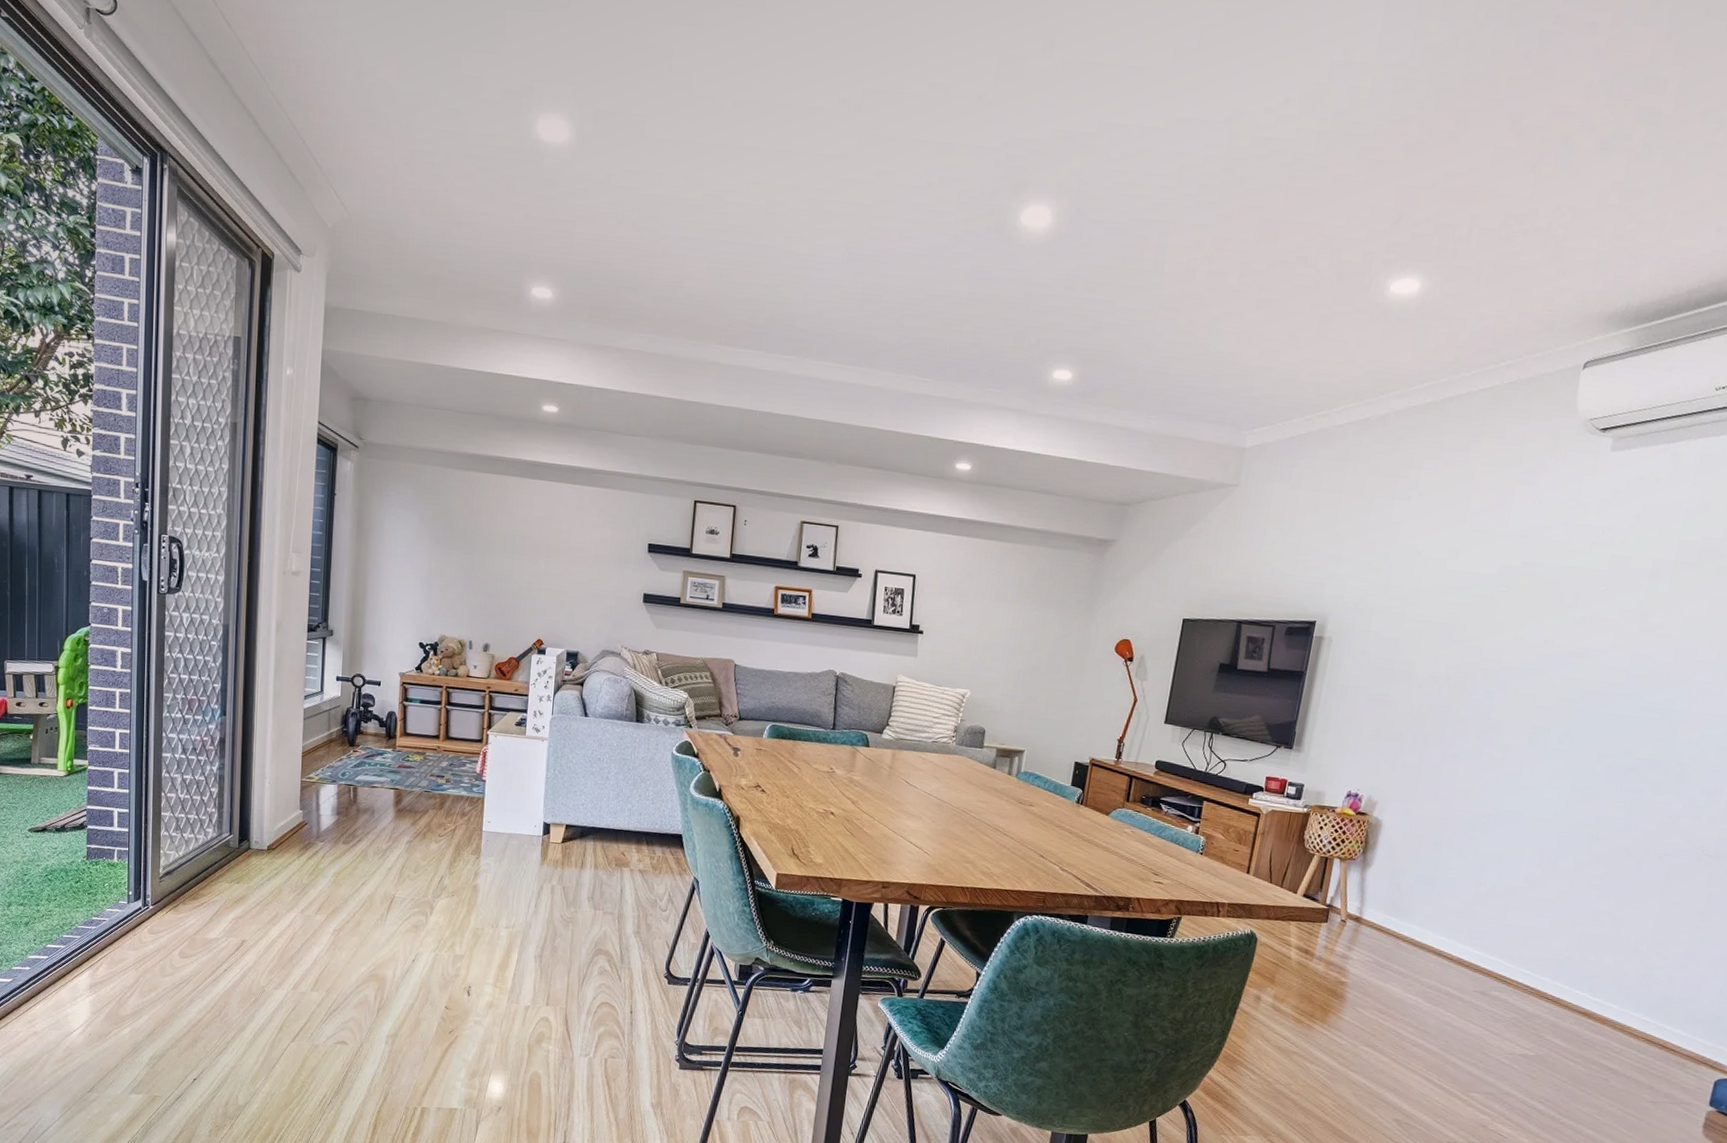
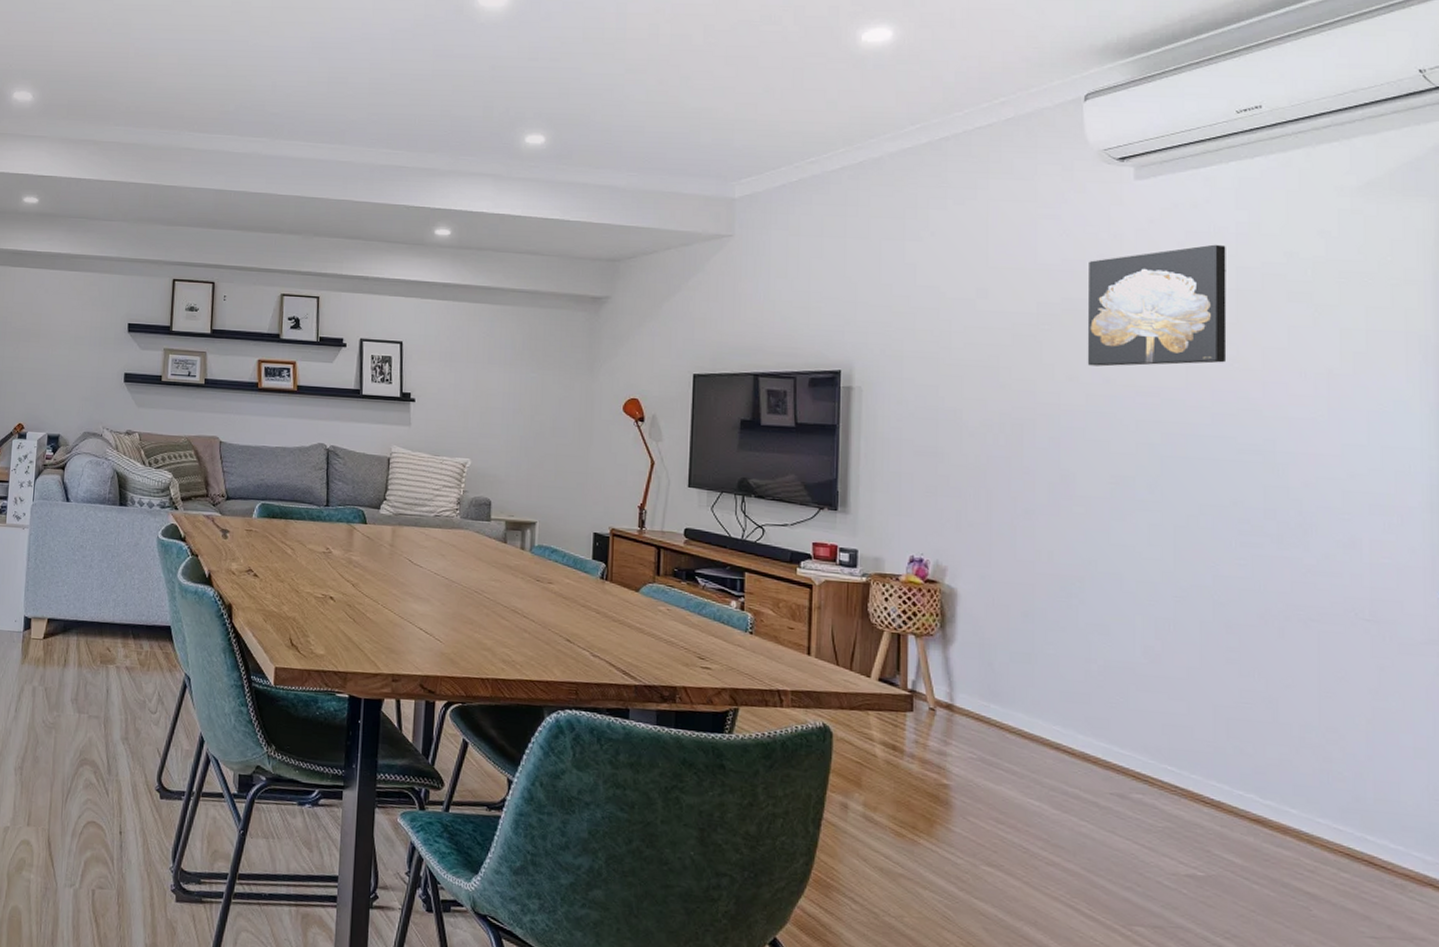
wall art: none [1532,517,1676,629] -> present [1087,244,1227,367]

